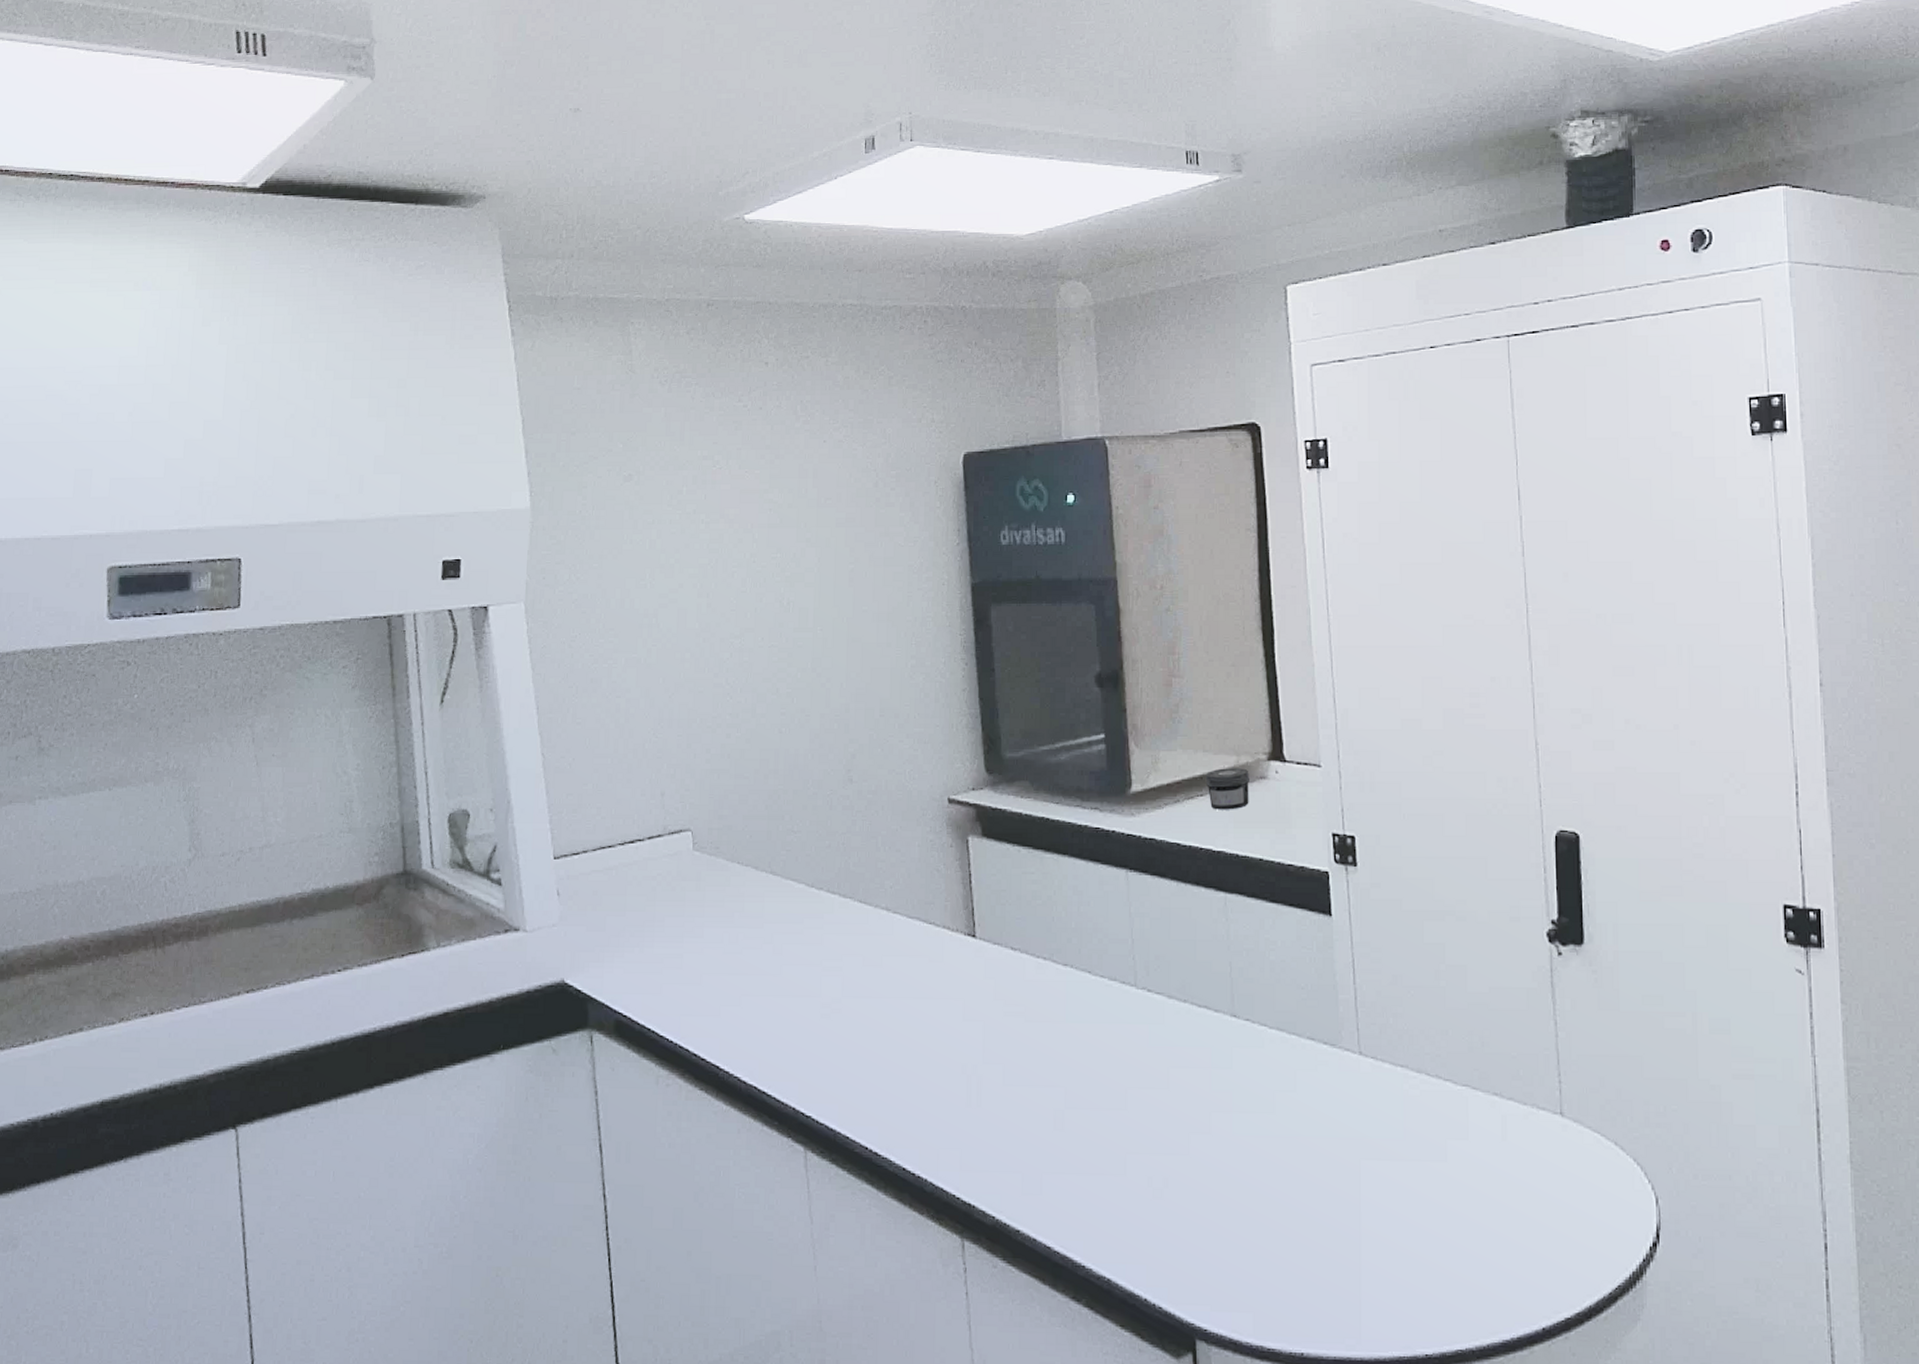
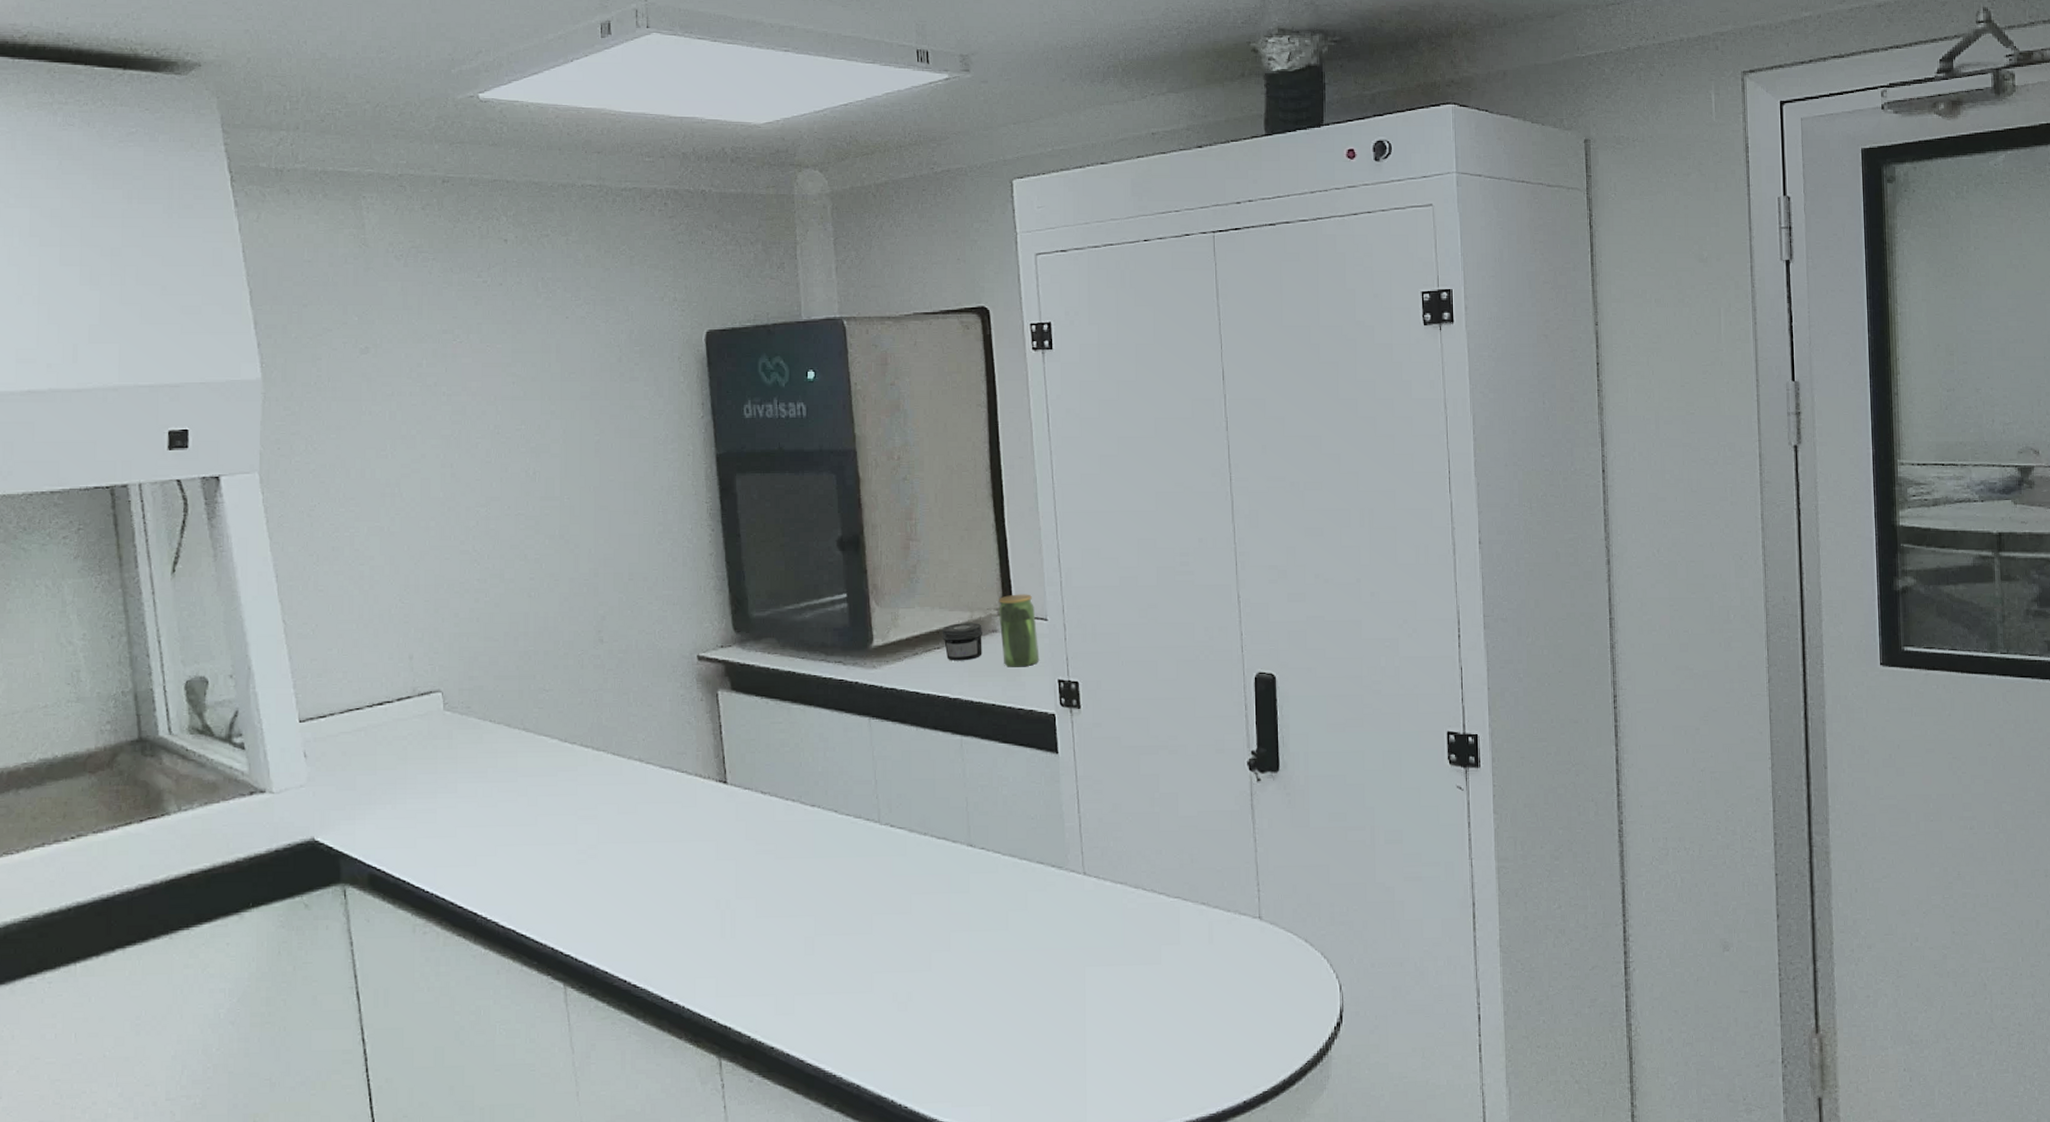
jar: none [1268,737,1312,818] -> present [999,594,1040,667]

